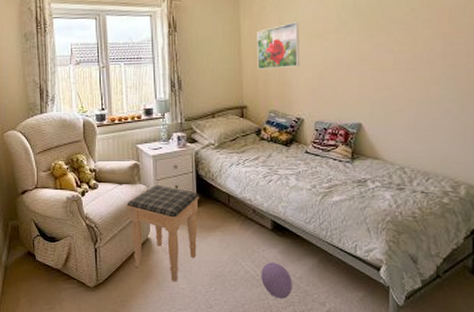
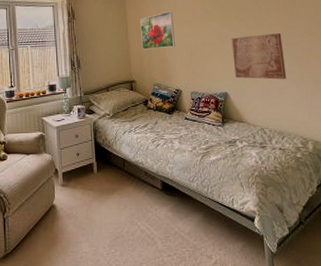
footstool: present [127,184,199,282] -> none [33,153,98,247]
ball: present [261,262,292,299] -> none [155,220,183,255]
wall art: none [373,51,442,109] -> present [231,33,287,80]

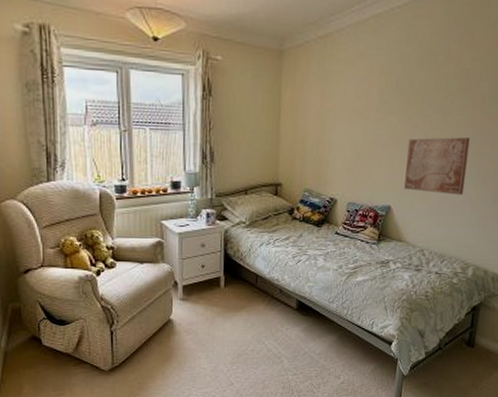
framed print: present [140,11,175,50] -> none [295,96,342,146]

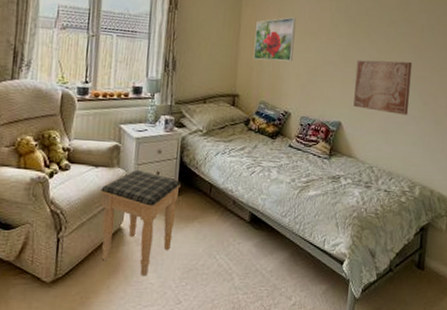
footstool: none [148,264,226,362] -> present [100,169,181,276]
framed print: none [295,96,342,146] -> present [253,17,296,62]

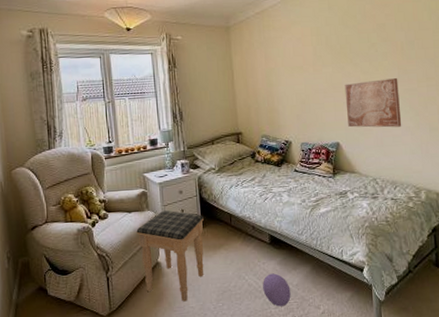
ball: none [233,255,263,293] -> present [263,273,291,307]
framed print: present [253,17,296,62] -> none [247,56,285,99]

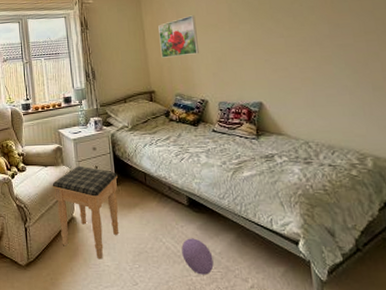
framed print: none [247,56,285,99] -> present [158,15,199,58]
wall art: present [344,78,402,128] -> none [265,33,337,87]

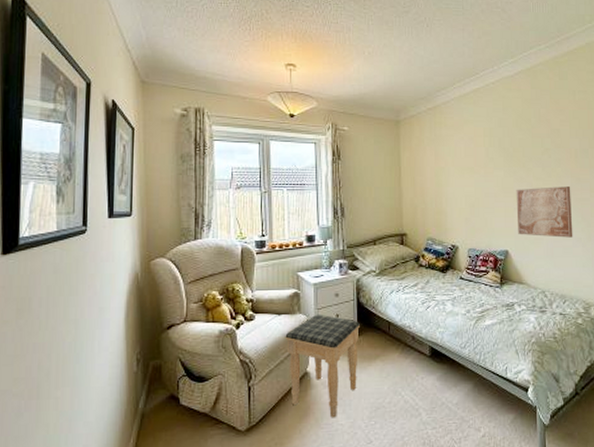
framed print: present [158,15,199,58] -> none [416,156,454,199]
ball: present [181,238,214,275] -> none [420,390,450,427]
wall art: none [265,33,337,87] -> present [516,186,573,238]

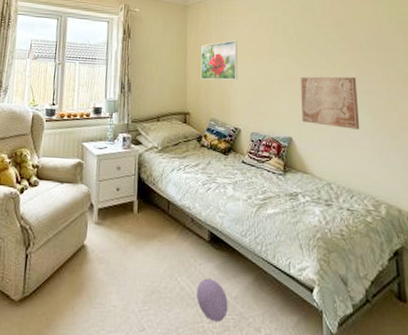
footstool: present [285,314,360,418] -> none [65,185,139,298]
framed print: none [416,156,454,199] -> present [200,40,238,81]
ball: none [420,390,450,427] -> present [197,278,228,322]

